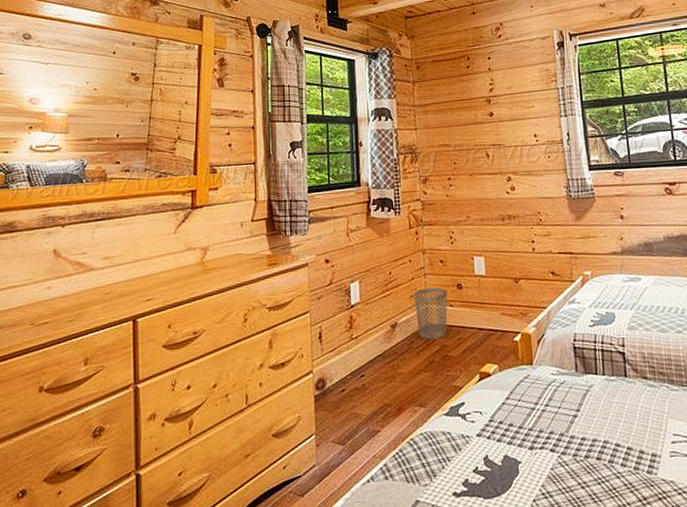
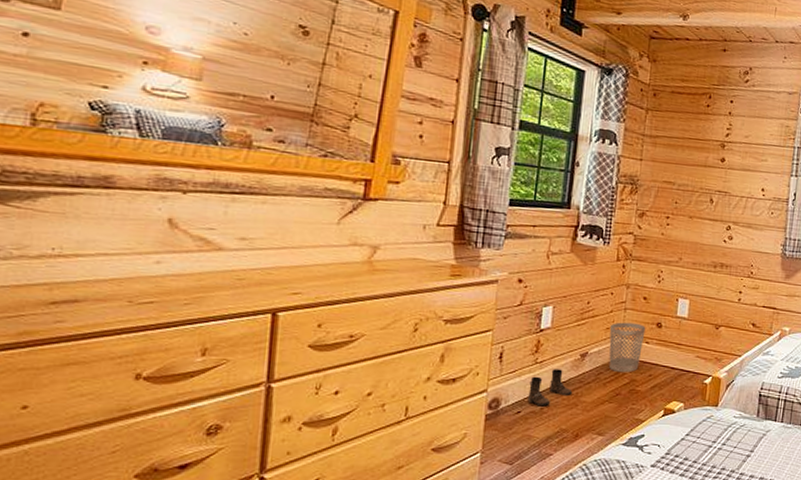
boots: none [349,342,389,383] -> present [528,369,573,407]

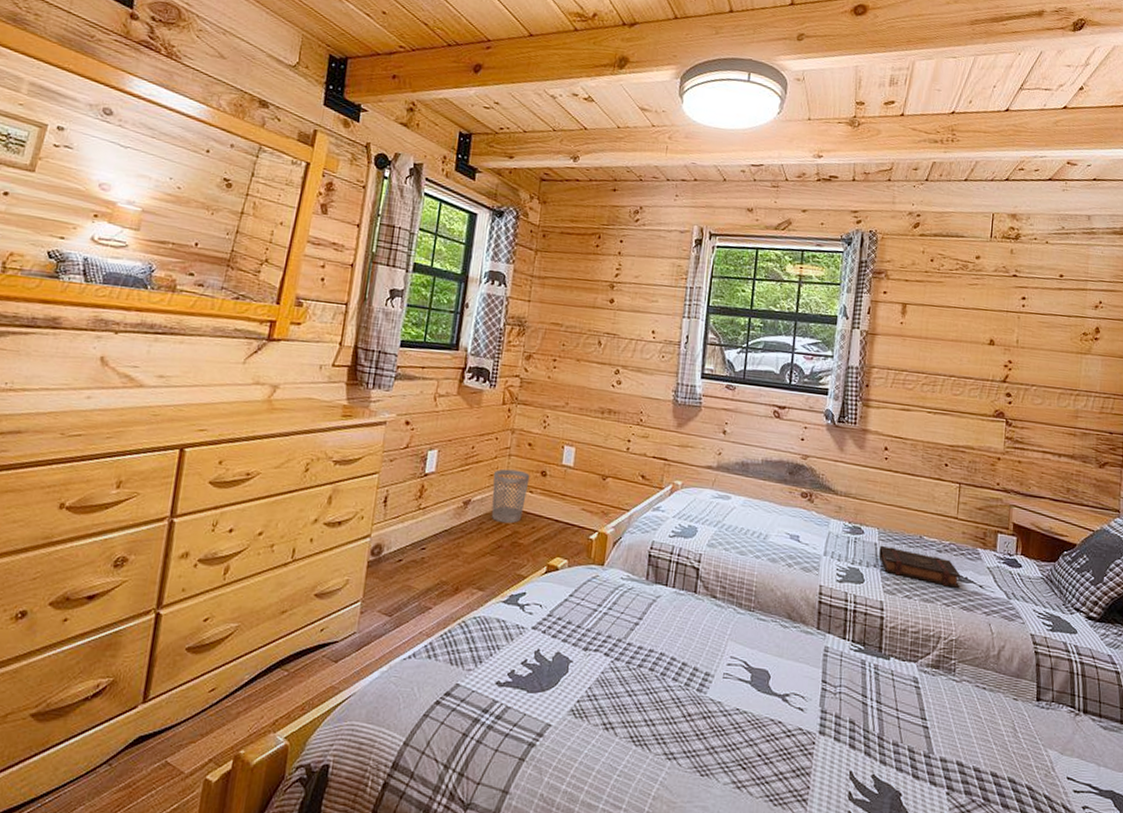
boots: present [528,369,573,407] -> none [409,516,454,556]

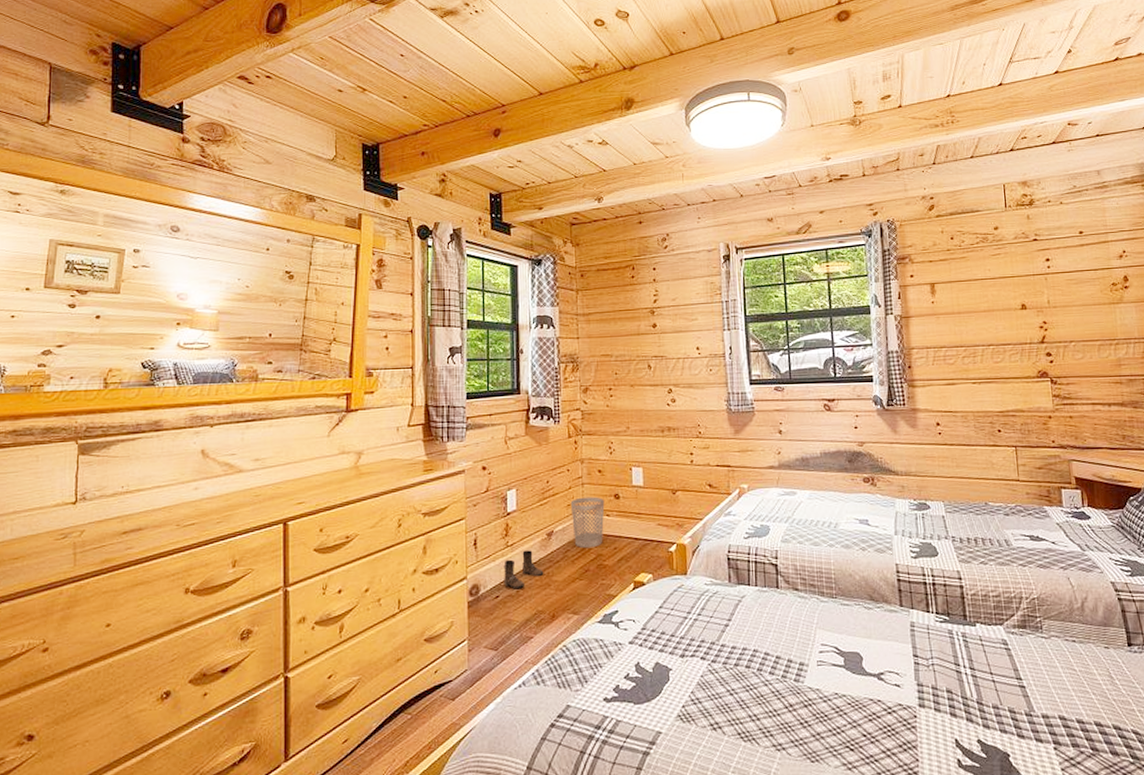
boots: none [409,516,454,556] -> present [504,550,544,590]
book: present [878,545,961,588] -> none [947,517,1033,548]

